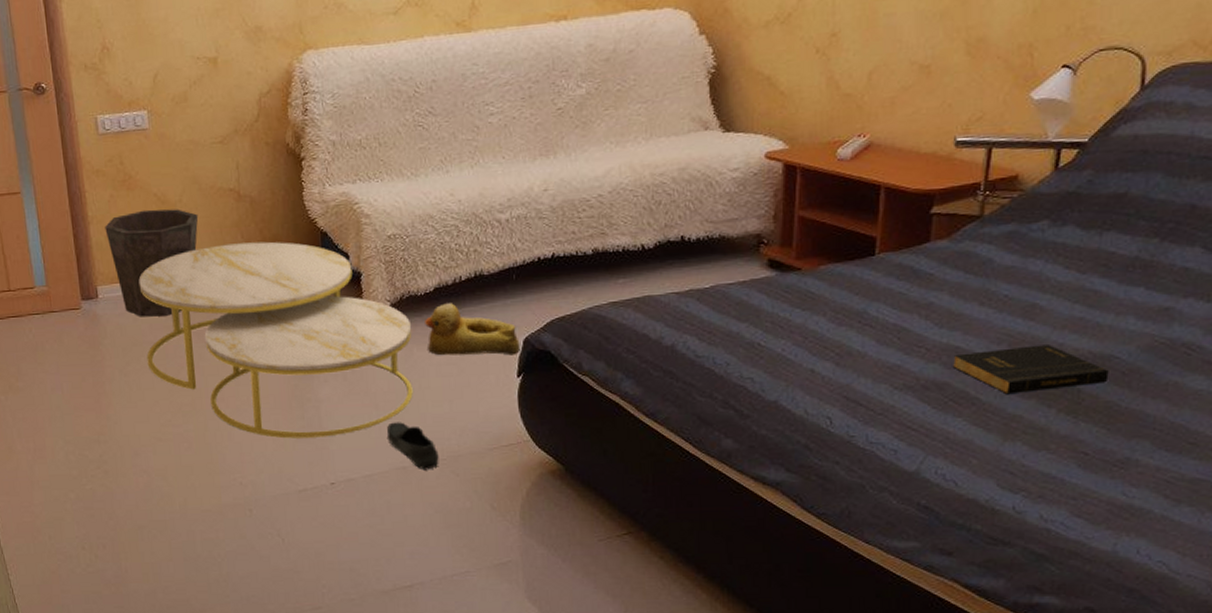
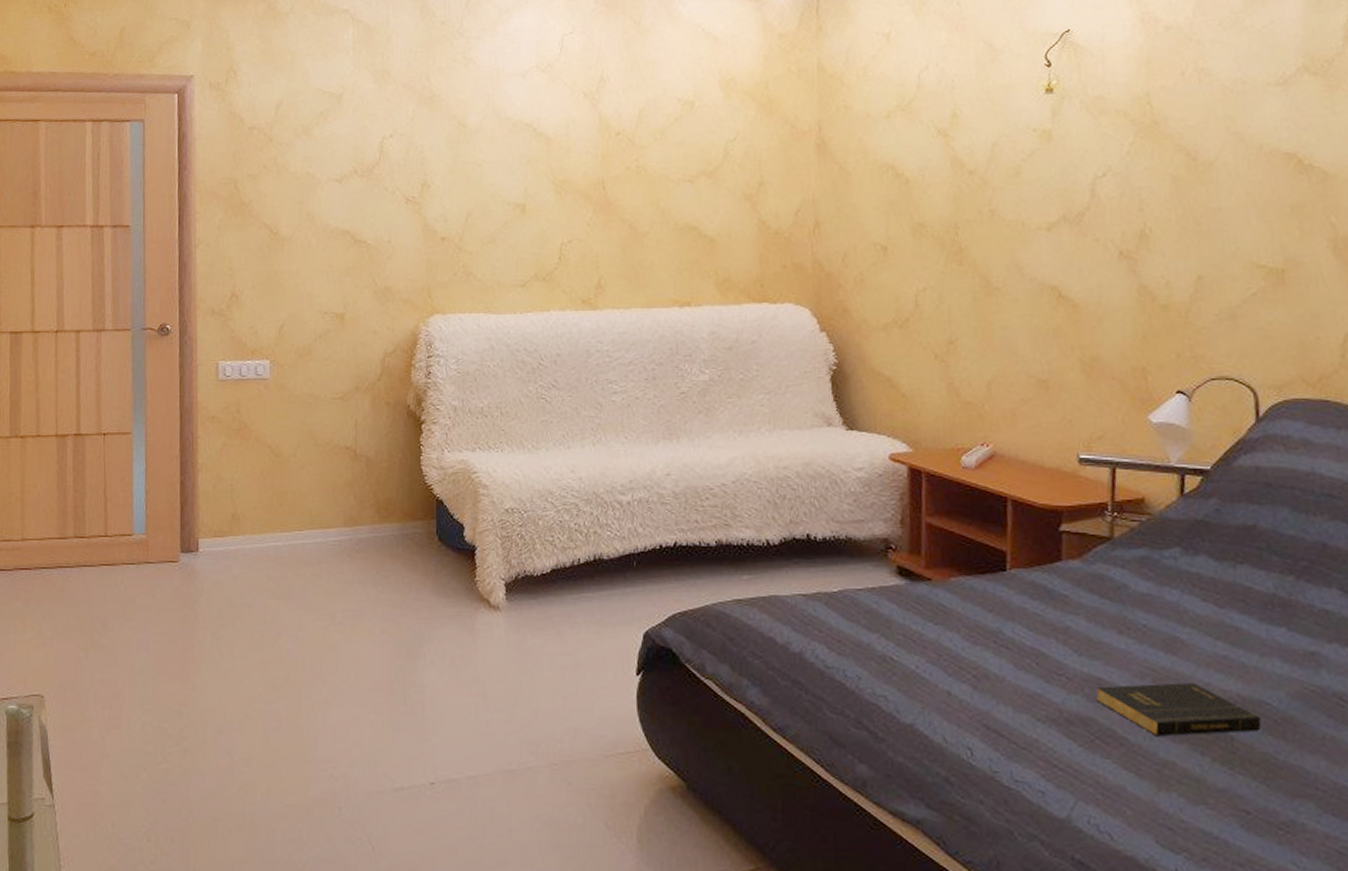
waste bin: present [105,209,199,317] -> none [214,461,312,577]
coffee table: present [138,241,413,439] -> none [243,504,526,728]
shoe: present [387,422,439,470] -> none [495,716,550,776]
rubber duck: present [425,303,520,356] -> none [540,587,640,650]

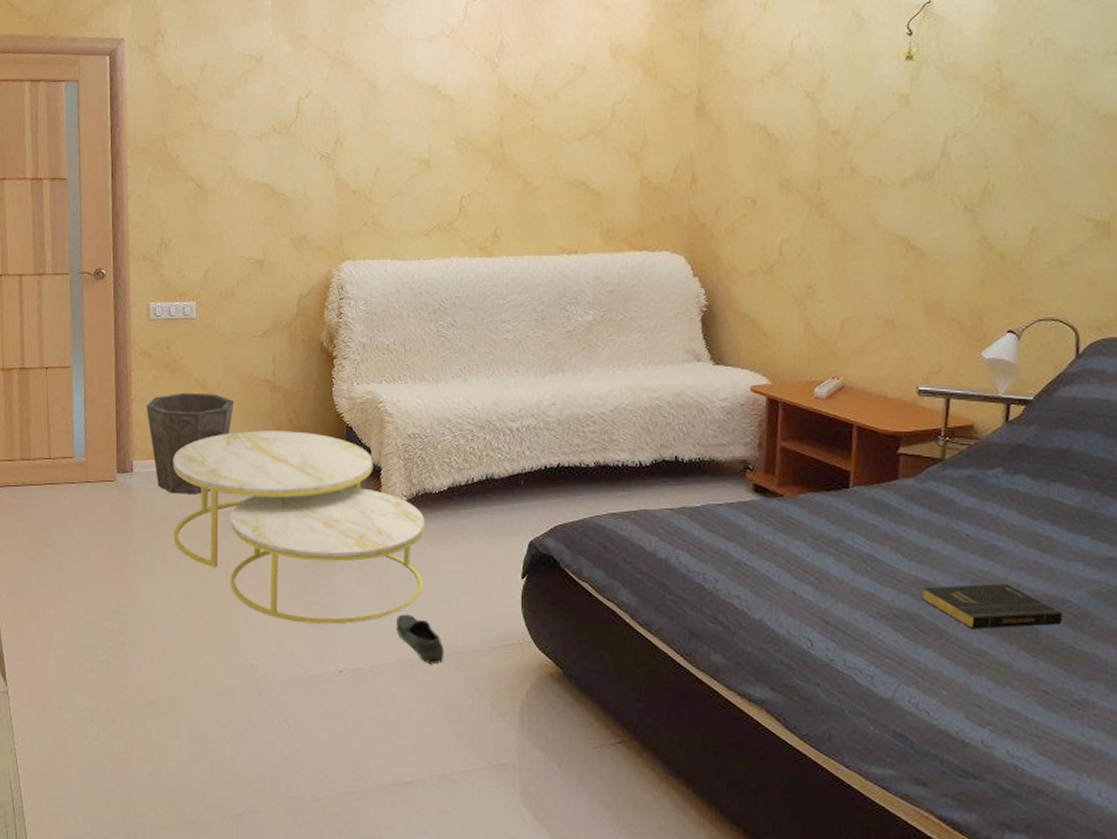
waste bin: none [214,461,312,577] -> present [146,392,234,494]
coffee table: none [243,504,526,728] -> present [173,430,425,624]
shoe: none [495,716,550,776] -> present [397,614,444,665]

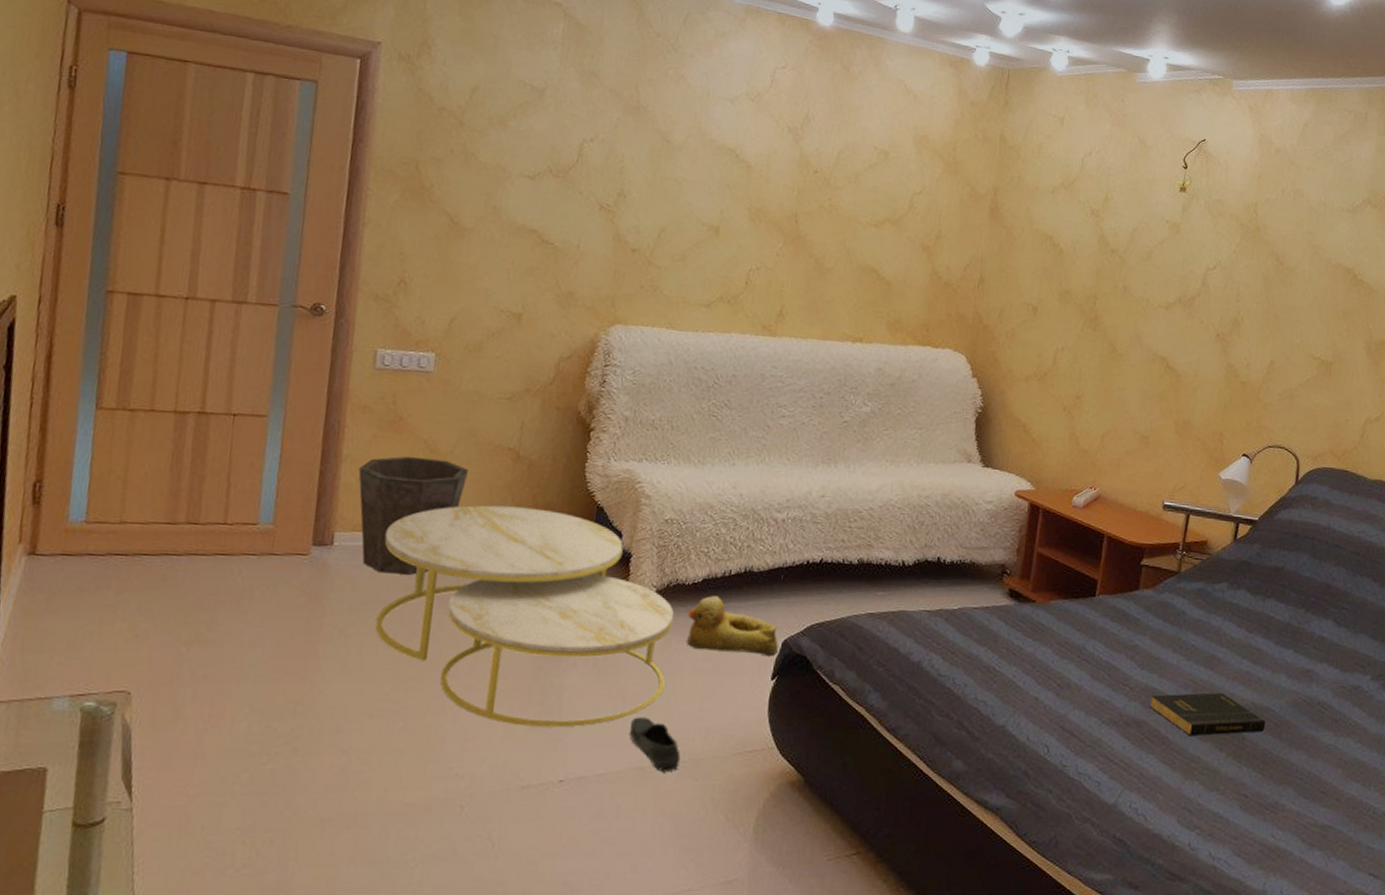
rubber duck: none [438,502,525,557] -> present [687,596,779,657]

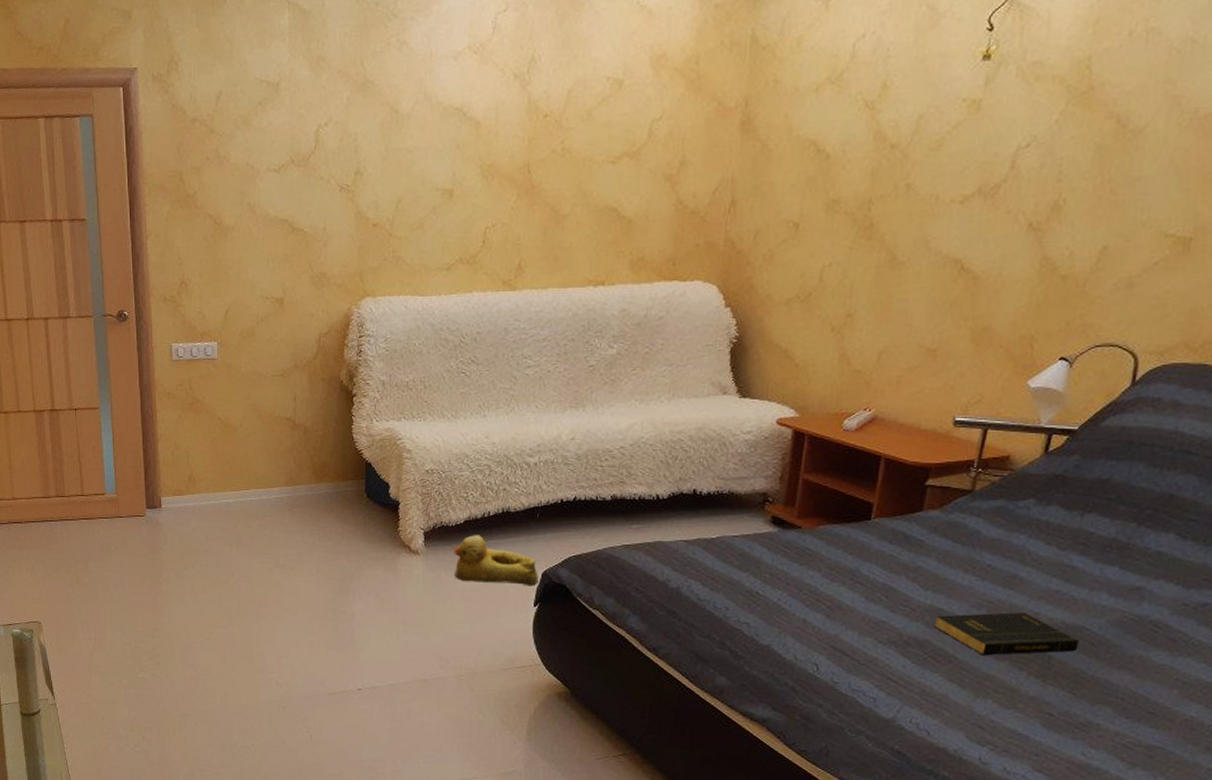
waste bin: present [358,456,469,575] -> none [172,431,256,528]
coffee table: present [375,505,675,728] -> none [199,467,442,647]
shoe: present [630,717,681,773] -> none [412,638,457,684]

